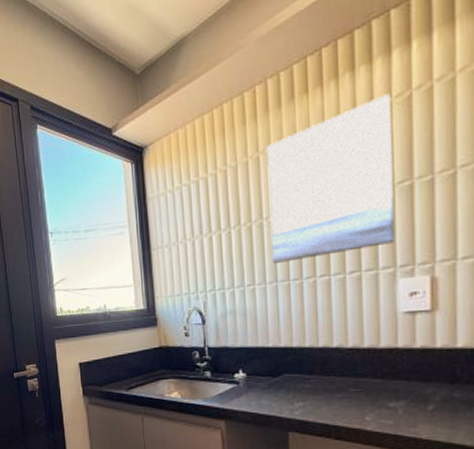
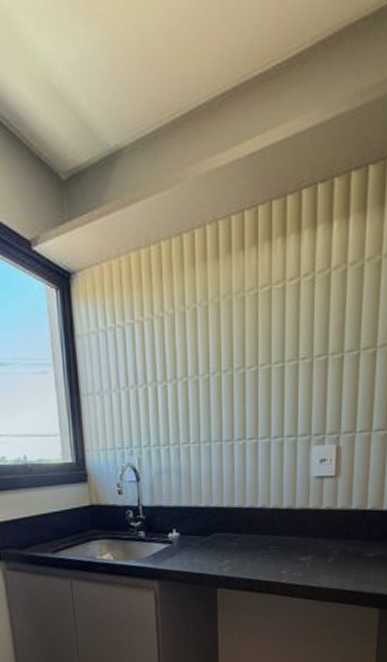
wall art: present [266,93,395,263] -> none [204,268,315,423]

